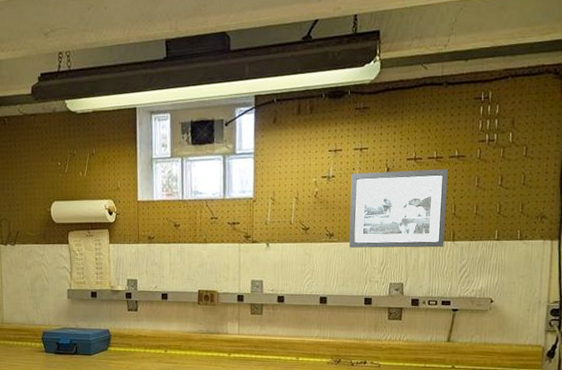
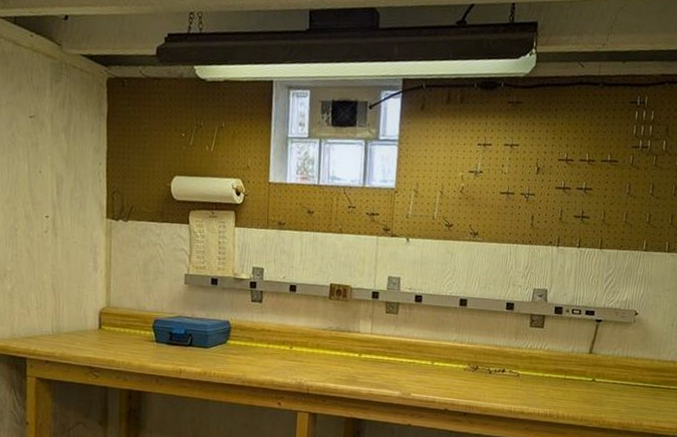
picture frame: present [348,169,448,248] -> none [493,170,600,255]

